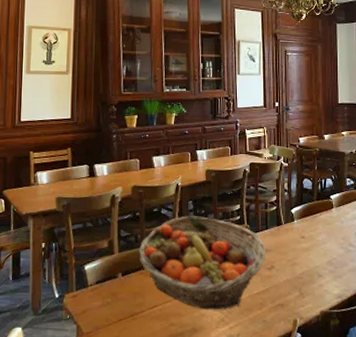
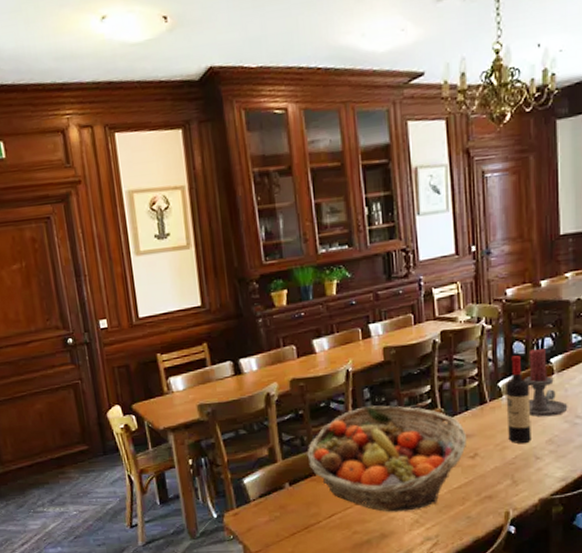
wine bottle: none [297,190,316,262] -> present [506,355,531,443]
candle holder: none [311,187,344,242] -> present [524,348,568,417]

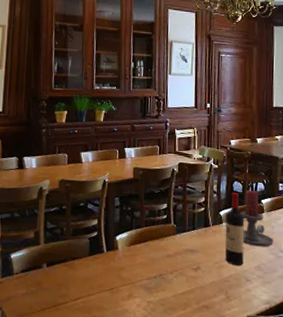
fruit basket: present [307,405,468,512] -> none [64,212,193,307]

